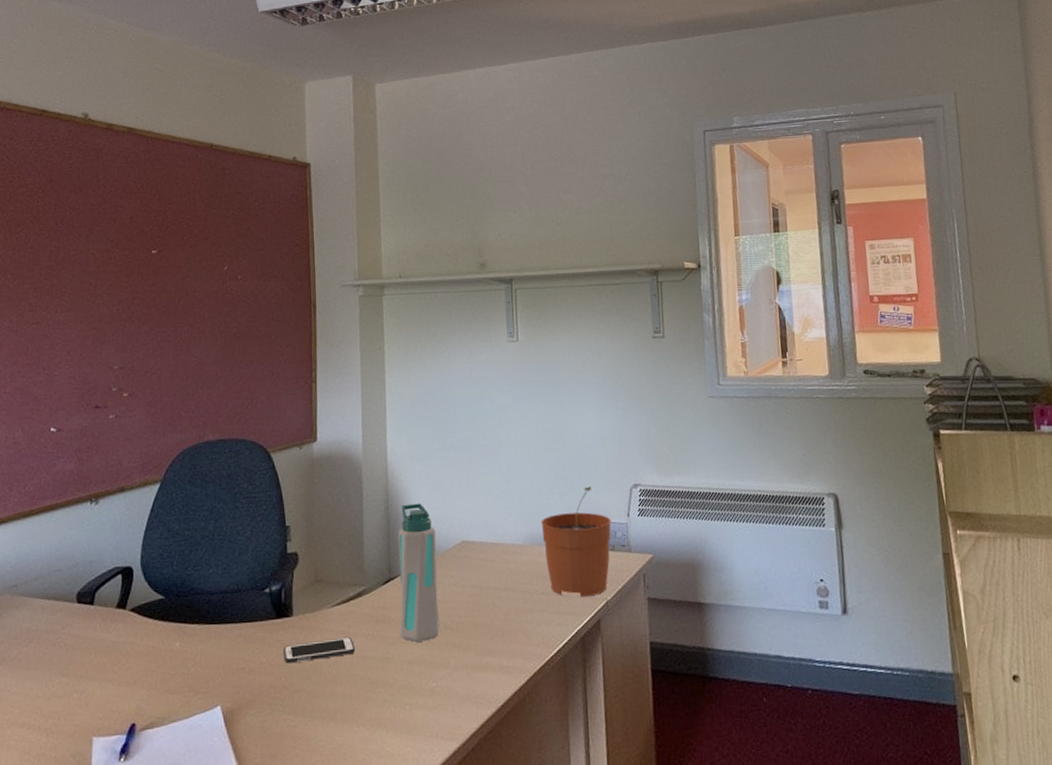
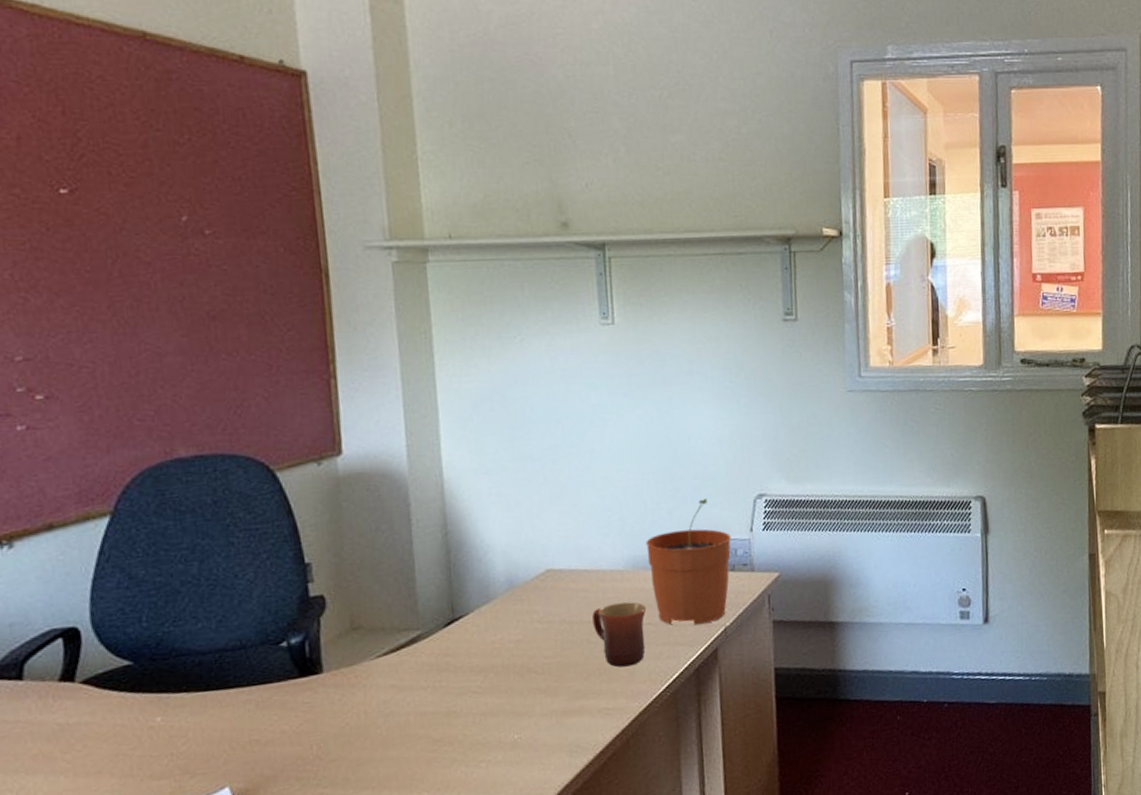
cell phone: present [283,636,355,664] -> none [312,691,411,730]
water bottle: present [398,503,440,643] -> none [462,527,521,691]
mug: none [497,573,541,630] -> present [592,602,647,668]

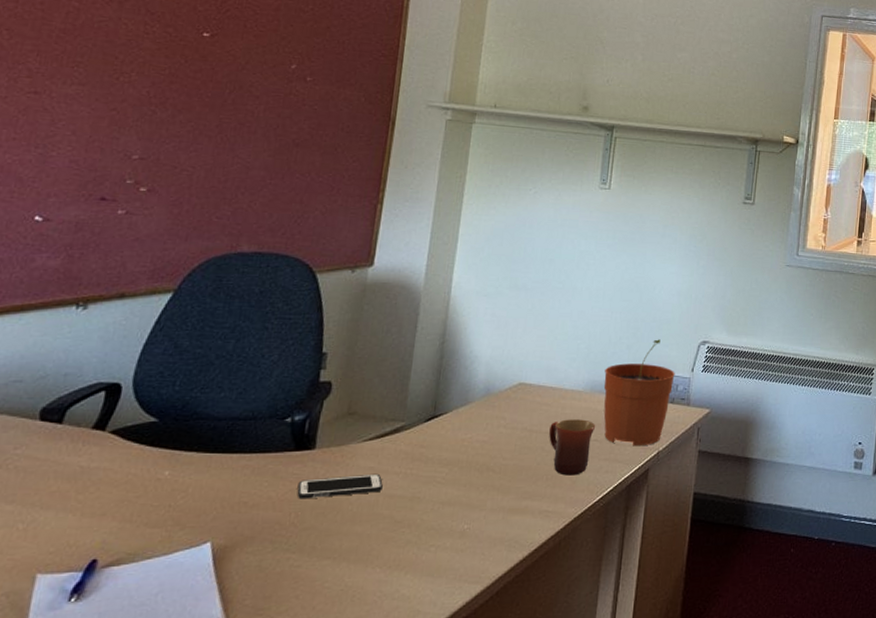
cell phone: none [312,691,411,730] -> present [297,473,383,500]

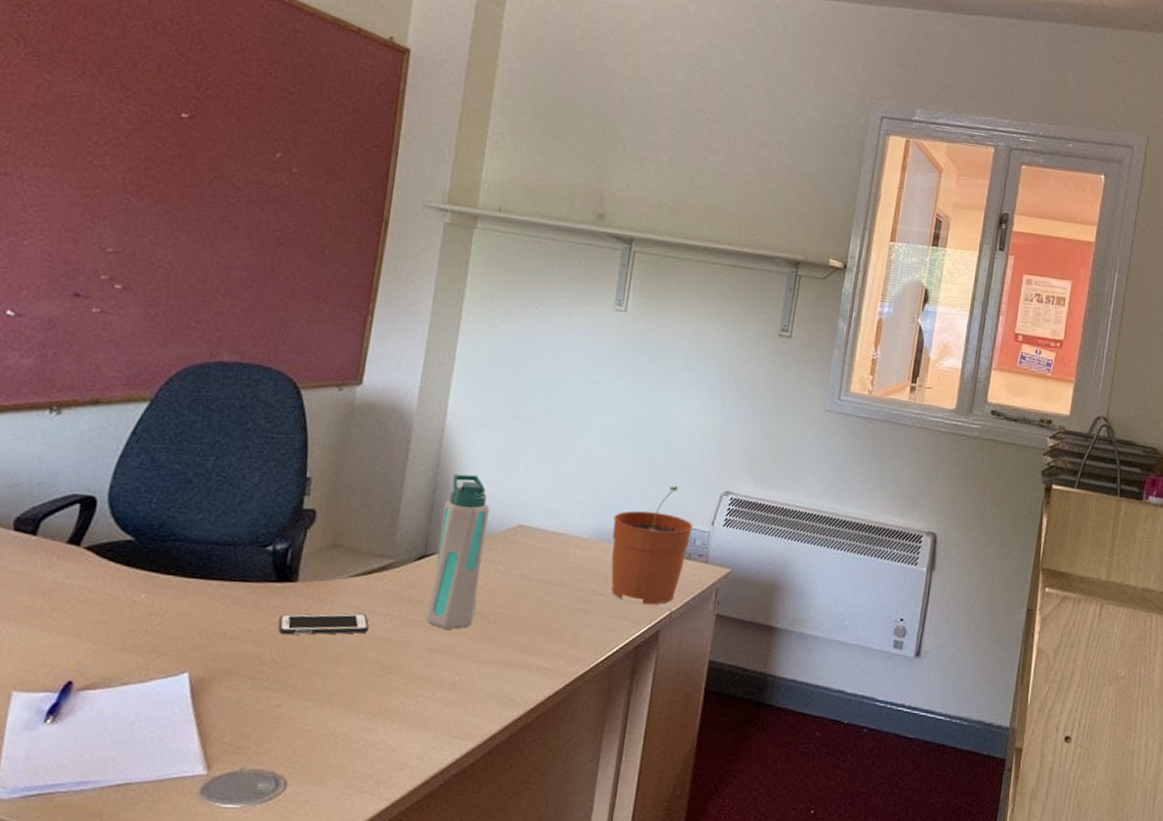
water bottle: none [435,340,493,484] -> present [425,474,490,630]
mug: present [549,419,596,476] -> none [550,569,602,632]

